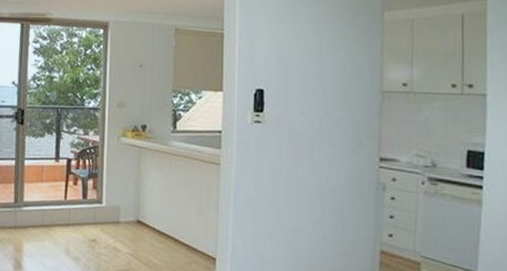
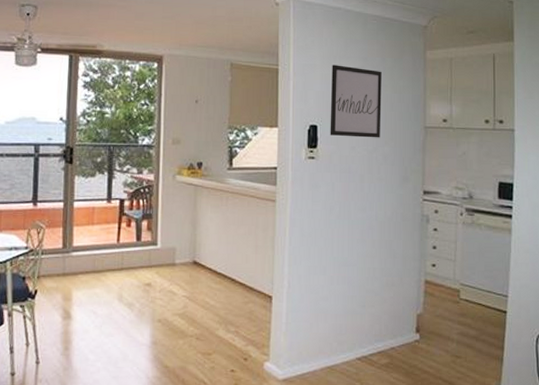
wall art: none [277,28,334,103] -> present [330,65,382,138]

